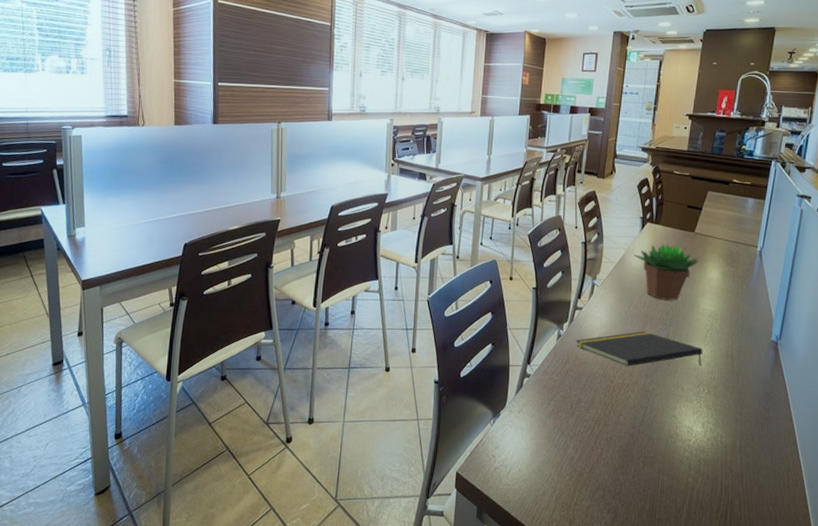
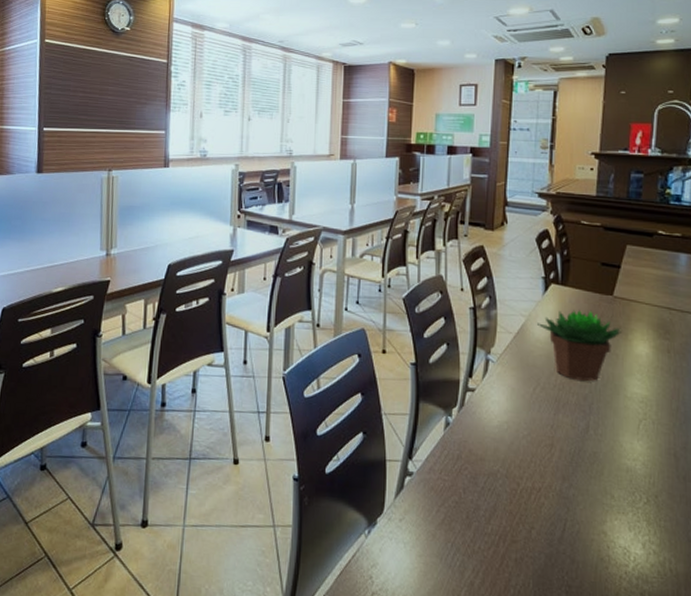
notepad: present [575,331,703,367] -> none [468,419,636,468]

